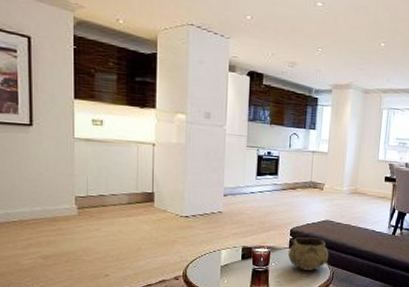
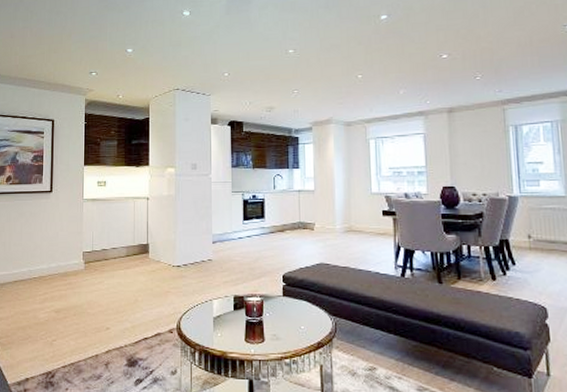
decorative bowl: present [288,237,329,271] -> none [283,283,329,322]

